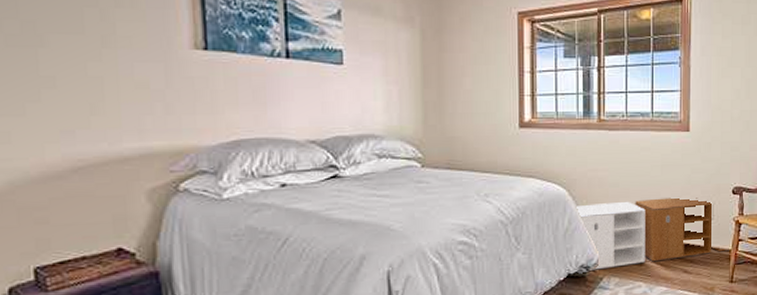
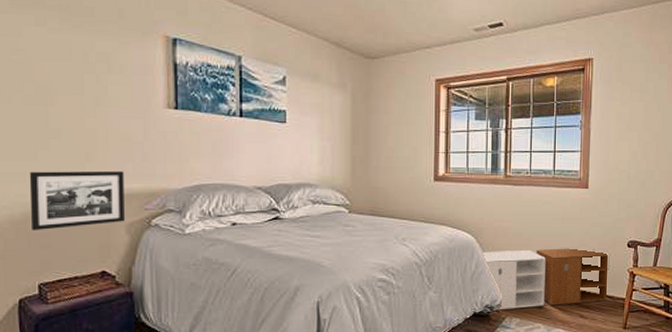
picture frame: none [15,126,144,204] -> present [29,170,125,231]

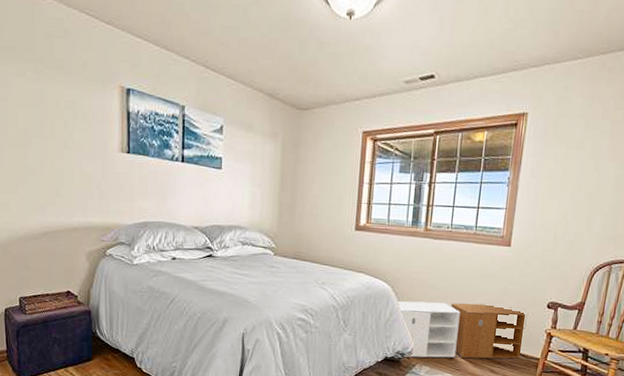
picture frame: present [29,170,125,231] -> none [12,203,85,254]

